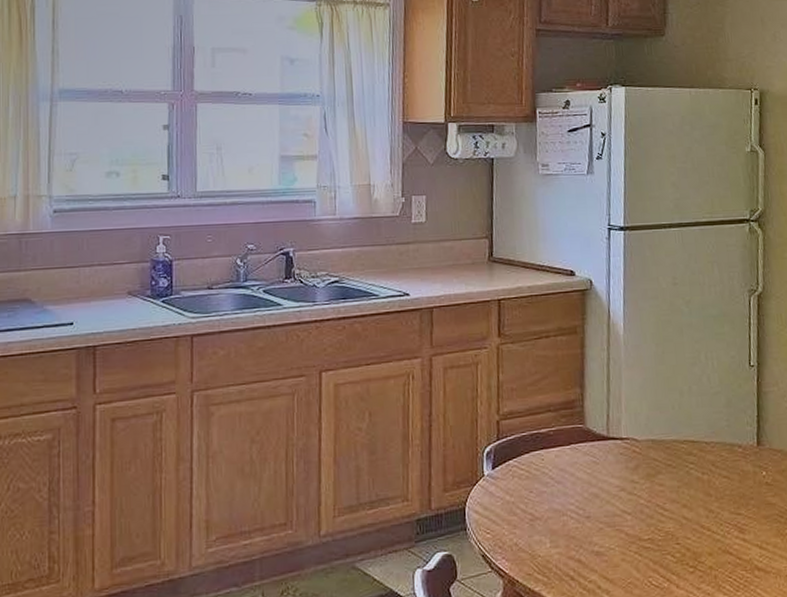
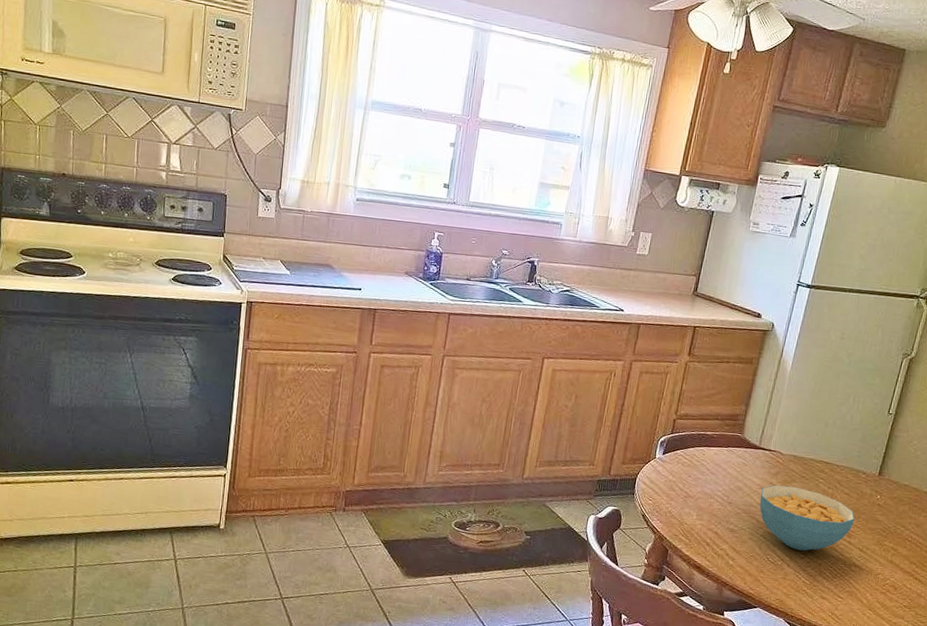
cereal bowl: none [622,480,744,563] -> present [759,485,855,551]

